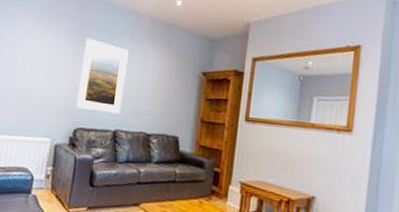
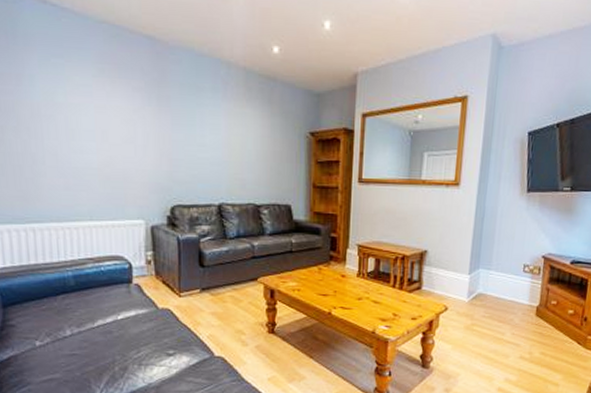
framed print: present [76,38,129,115] -> none [167,96,223,186]

